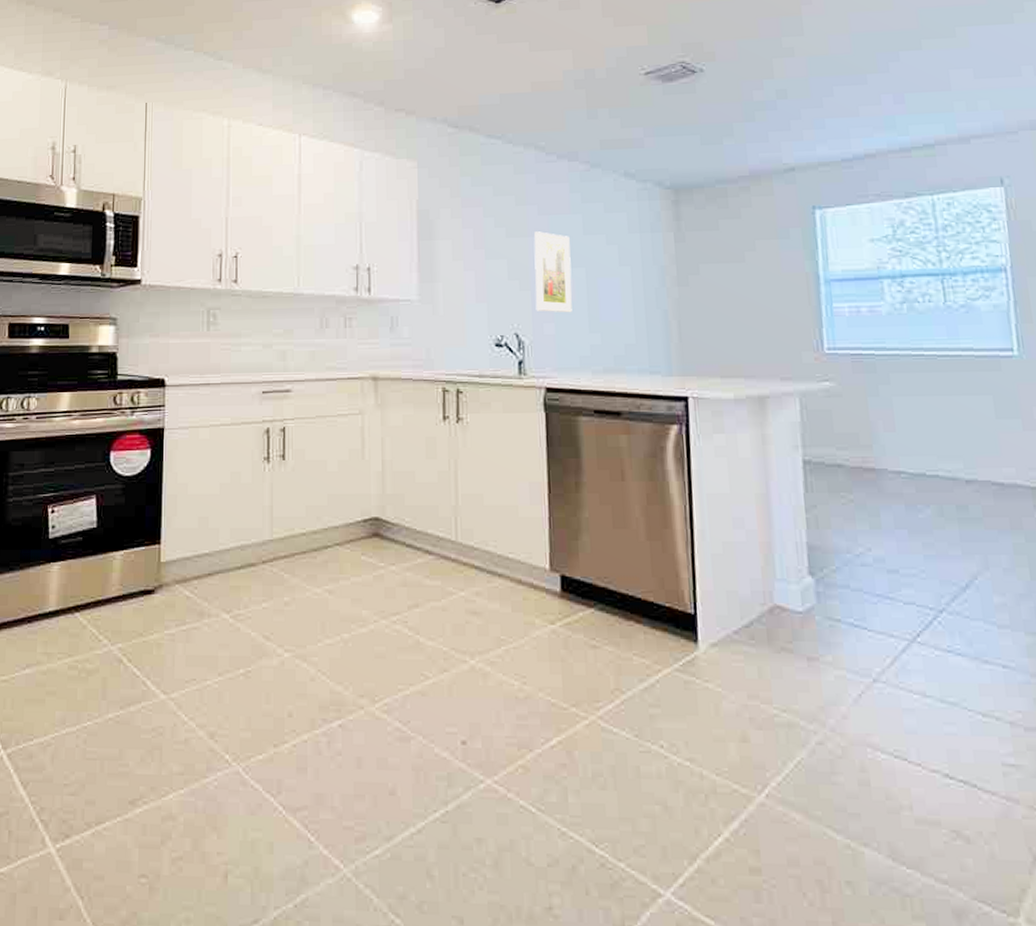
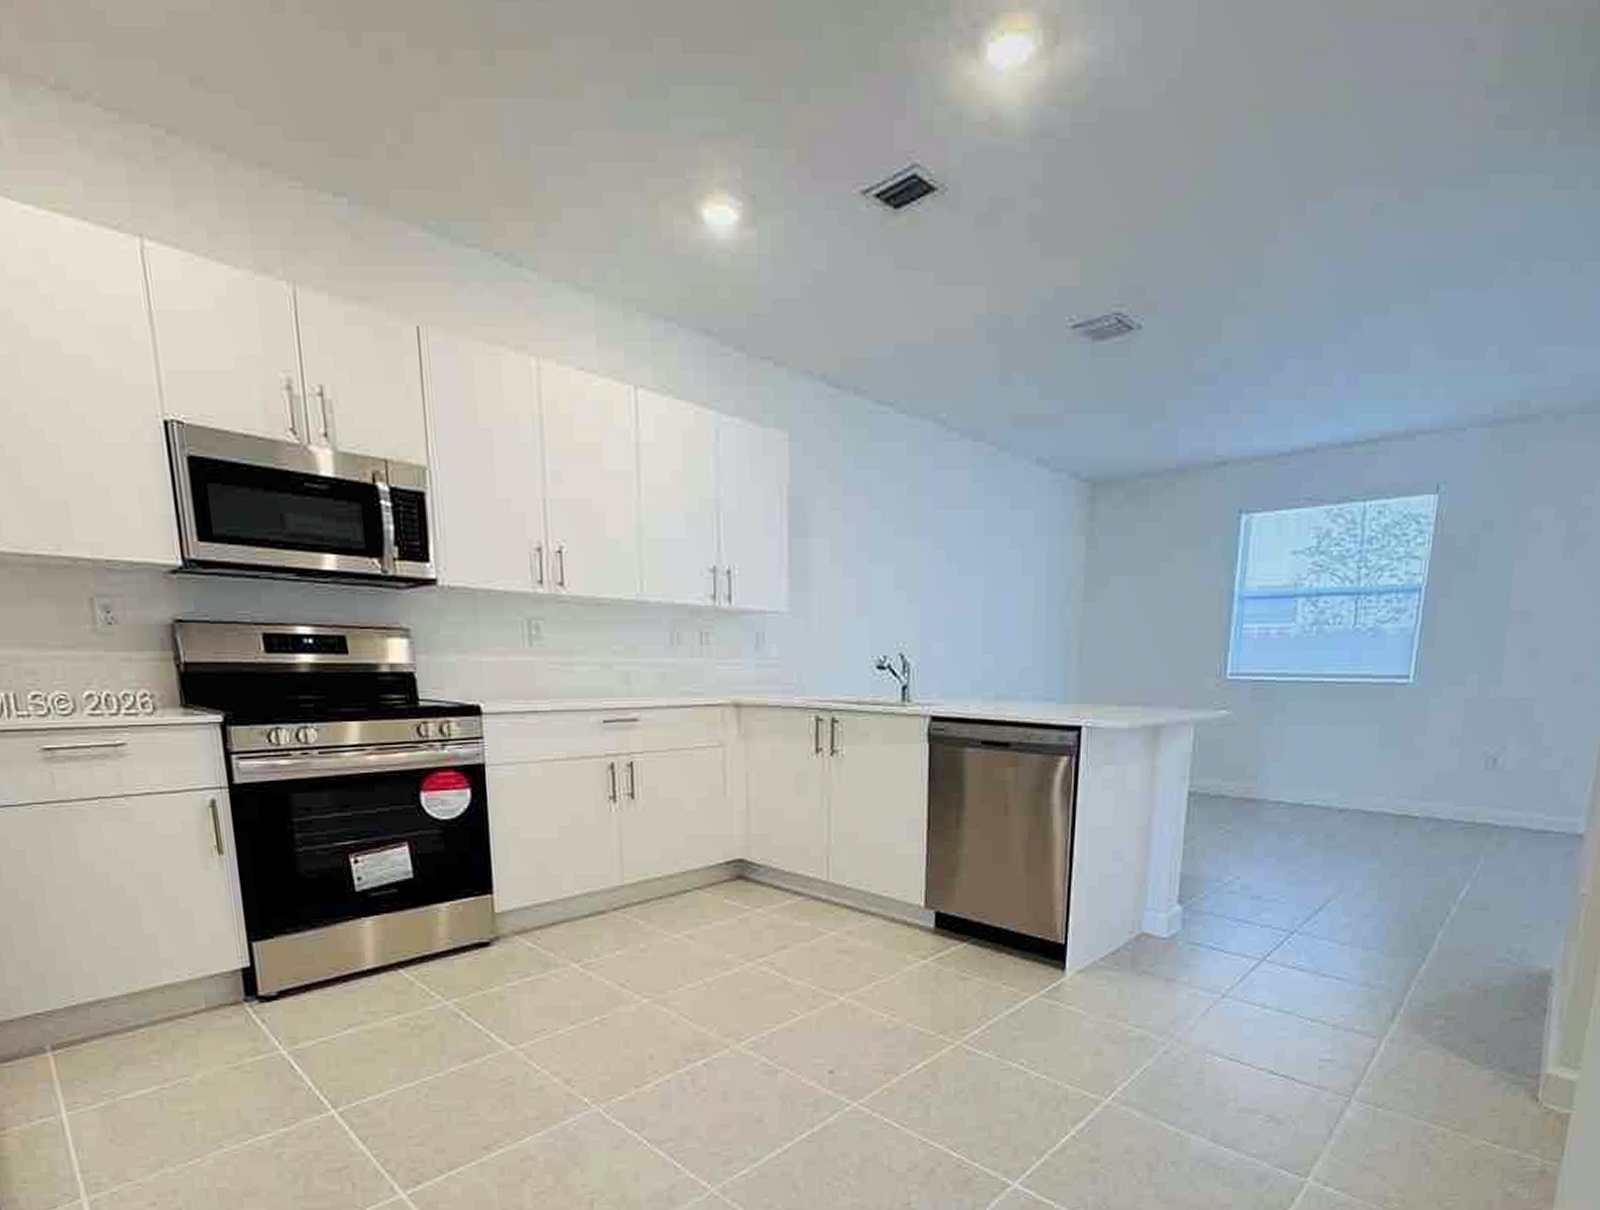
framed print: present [534,231,572,313] -> none [924,530,968,631]

